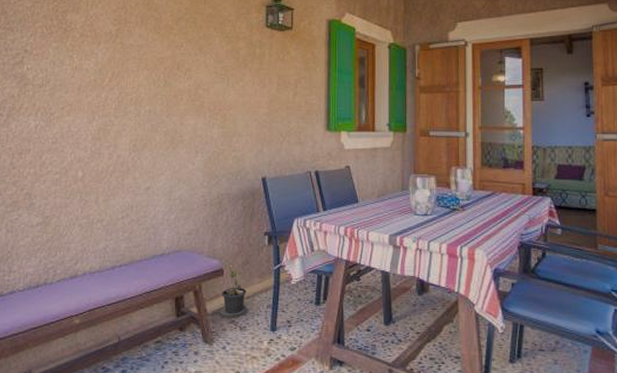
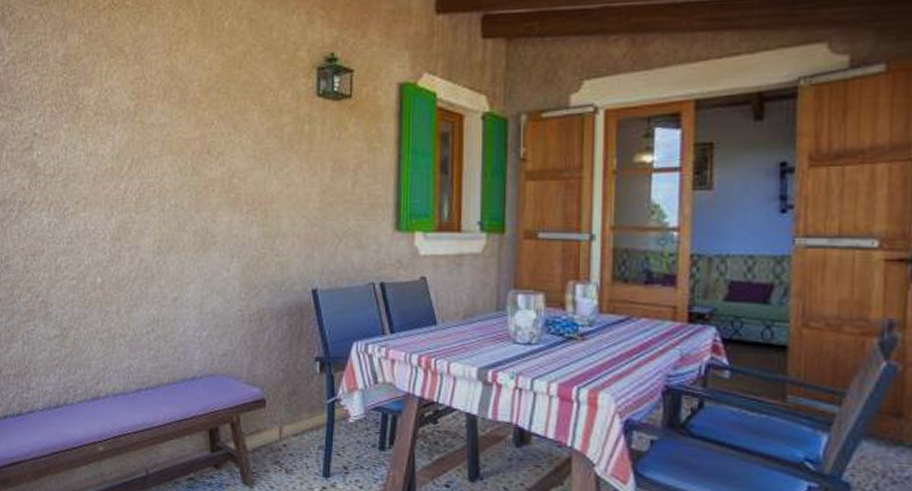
potted plant: present [211,264,248,318] -> none [252,394,295,459]

